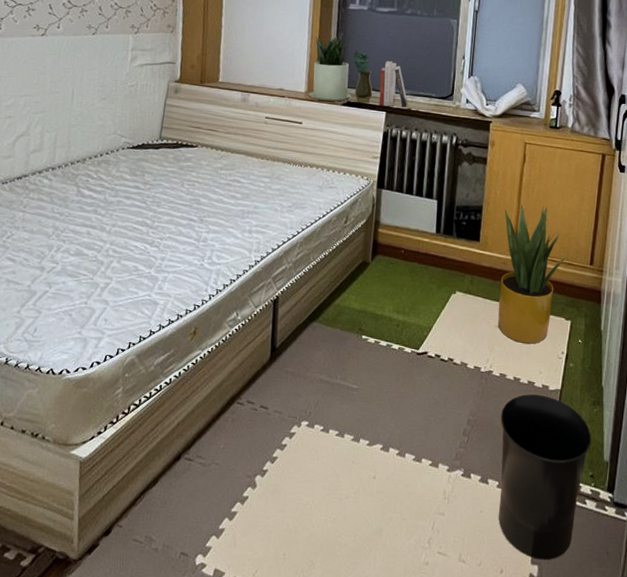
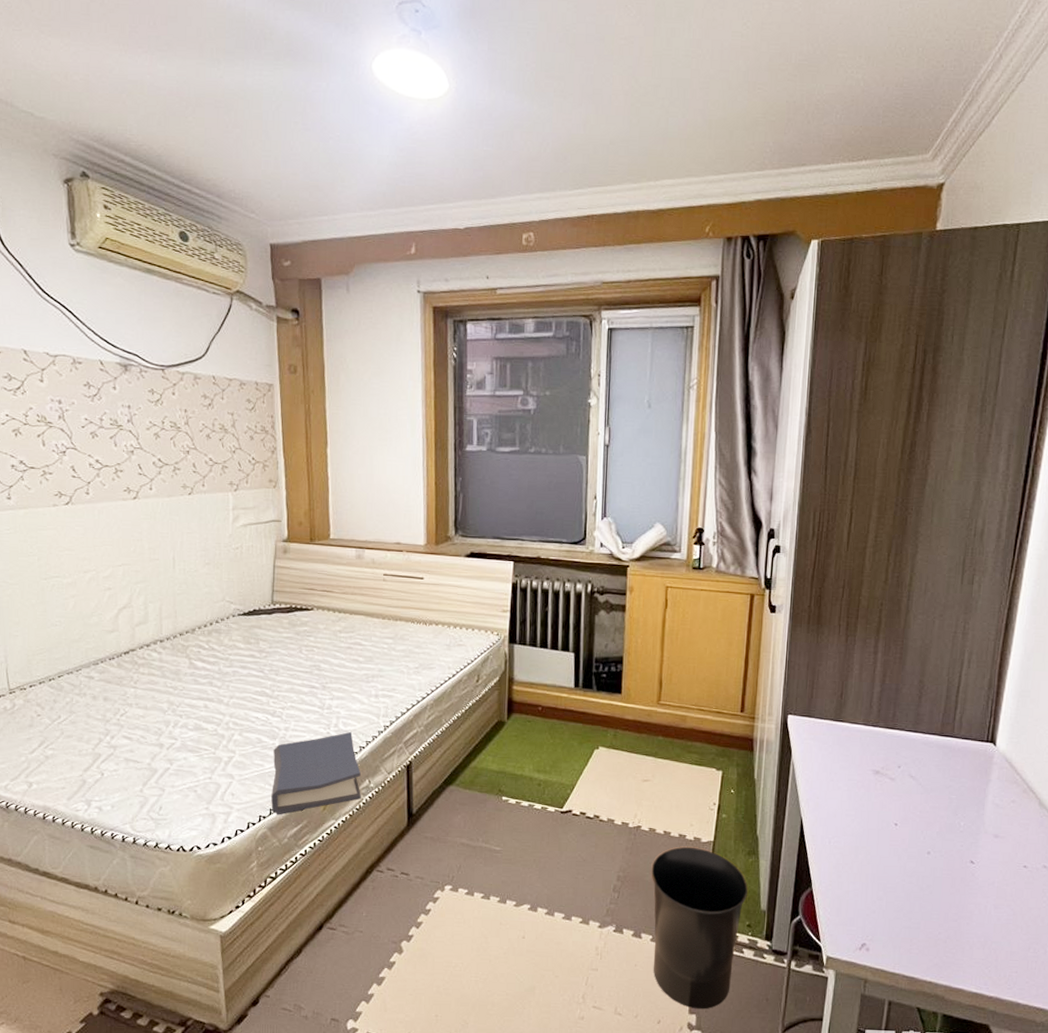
hardback book: none [141,264,230,342] -> present [271,731,361,814]
planter: present [309,37,351,102] -> none [429,482,474,554]
vase: present [352,49,373,104] -> none [474,495,498,553]
books: present [379,60,408,107] -> none [504,505,537,556]
planter: present [498,204,569,344] -> none [644,652,718,797]

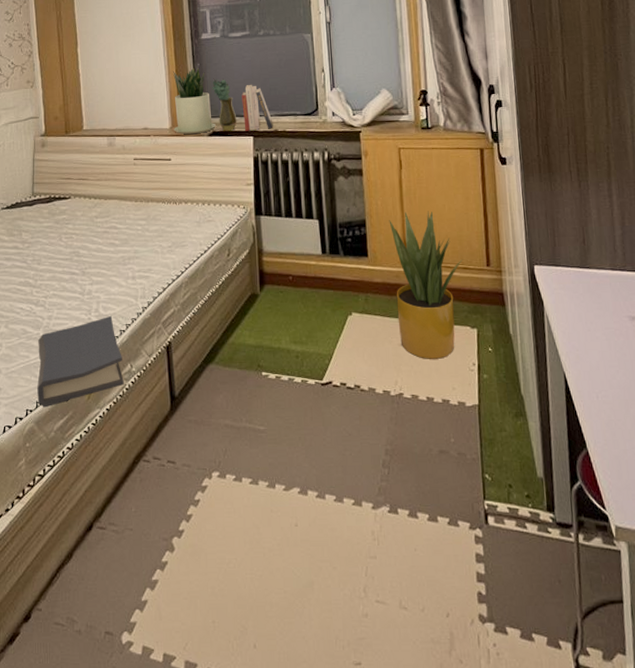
planter: none [429,482,474,554] -> present [173,68,216,135]
vase: none [474,495,498,553] -> present [212,78,237,131]
books: none [504,505,537,556] -> present [242,84,273,131]
planter: none [644,652,718,797] -> present [389,211,463,359]
waste bin: present [651,847,748,1009] -> none [419,413,521,597]

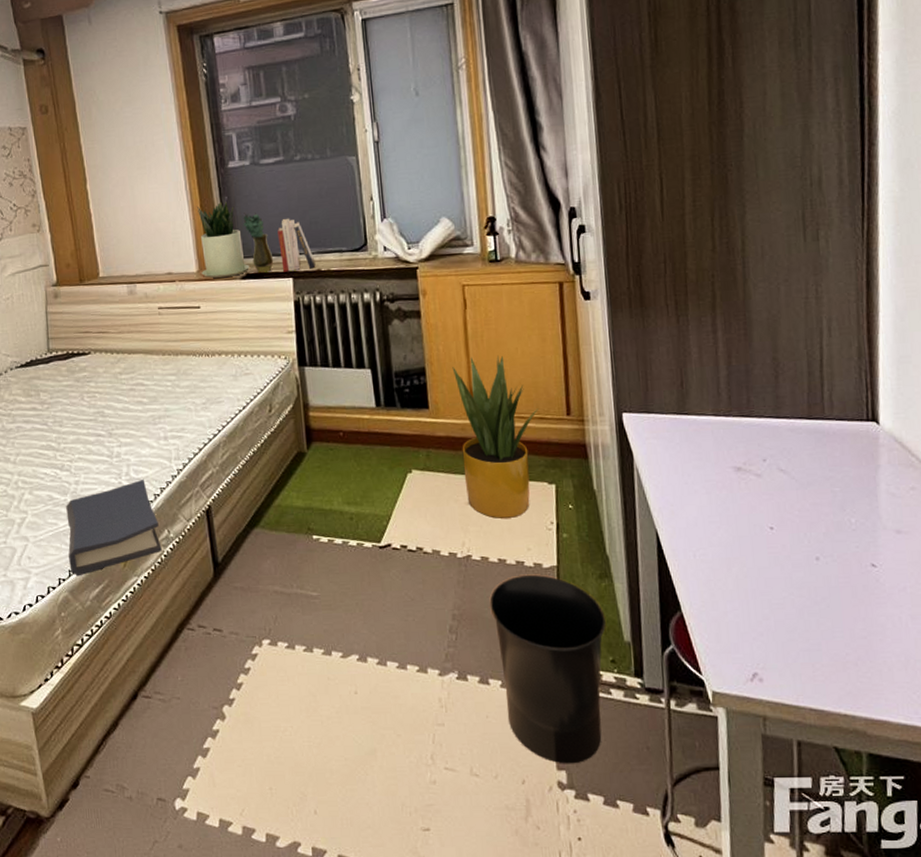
waste bin: none [419,413,521,597] -> present [489,575,606,764]

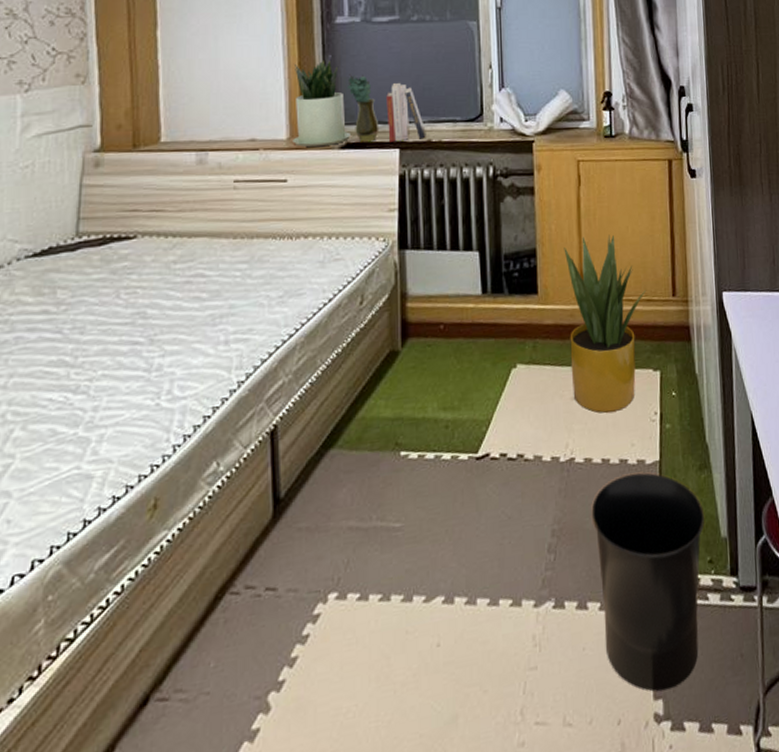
hardback book: present [66,479,162,575] -> none [69,397,206,539]

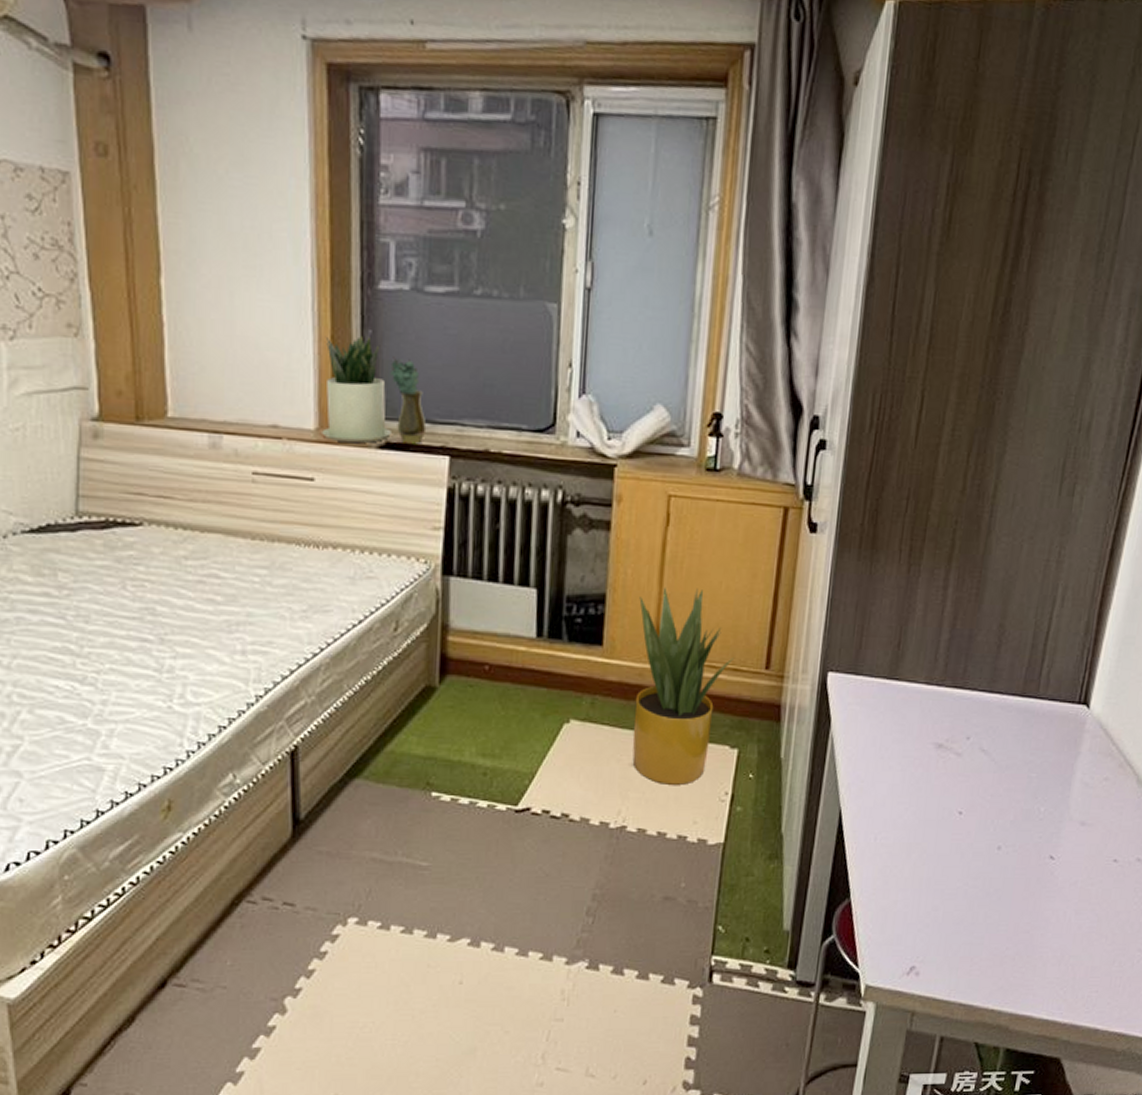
books: present [386,82,426,142] -> none [436,373,484,448]
waste bin: present [591,472,704,692] -> none [638,853,767,1063]

